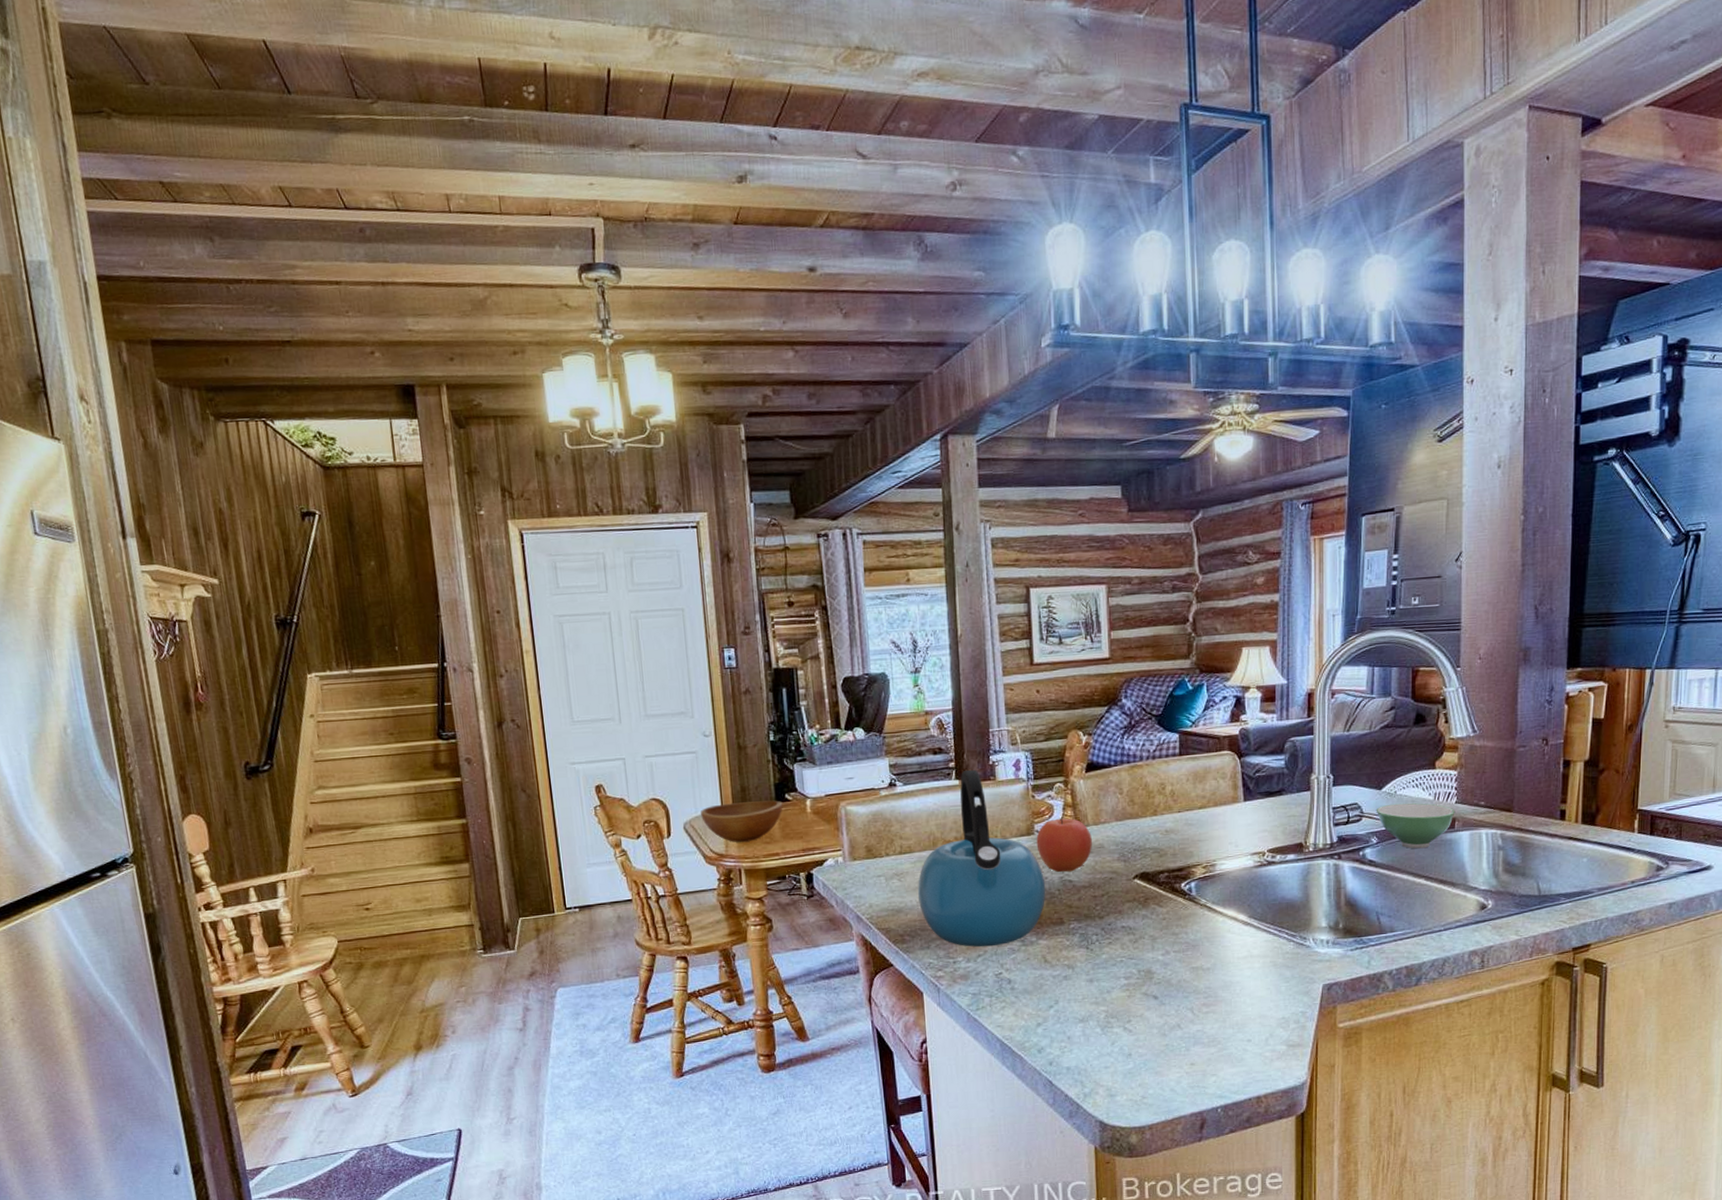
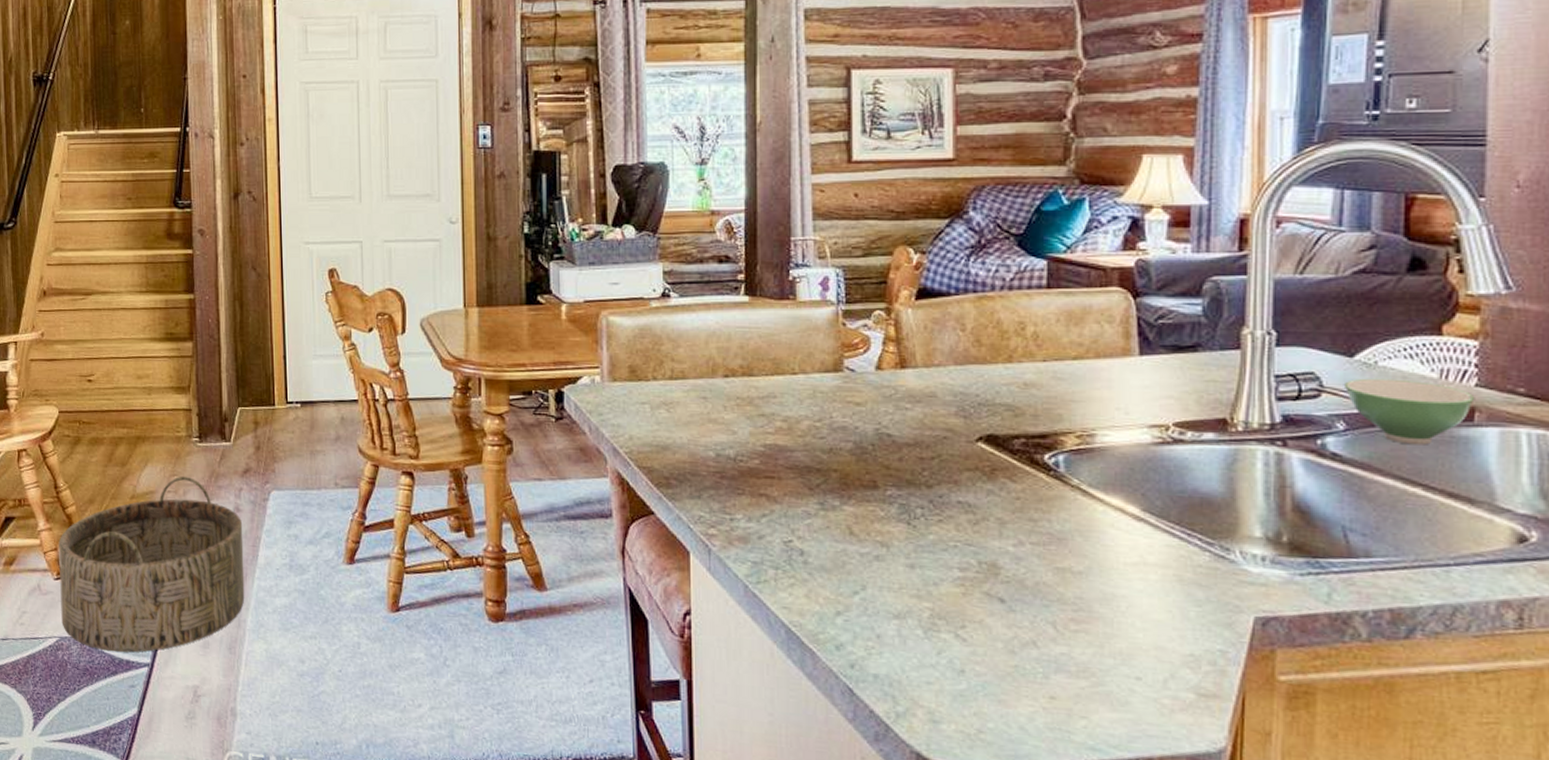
basket: none [350,985,541,1153] -> present [58,476,245,653]
wooden bowl: present [700,800,783,842] -> none [439,301,534,347]
kettle: present [917,769,1046,947] -> none [689,284,856,506]
fruit: present [1036,818,1093,872] -> none [845,354,922,424]

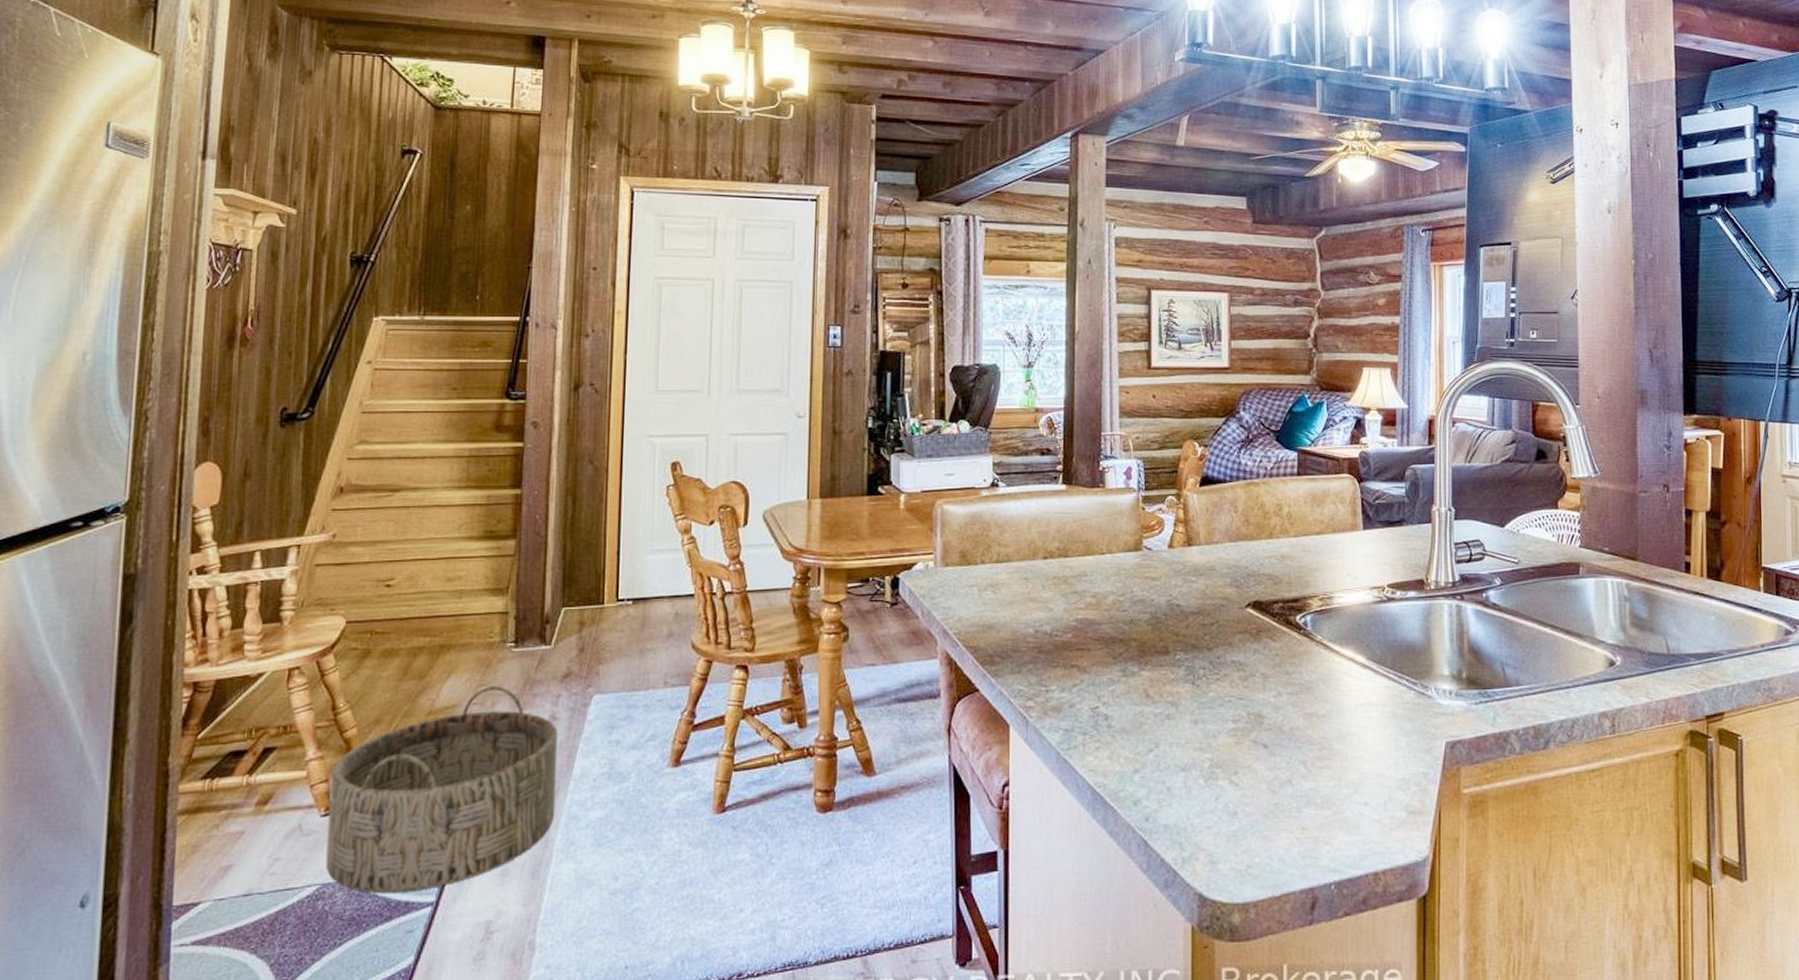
bowl: present [1343,378,1475,446] -> none [1498,543,1580,594]

